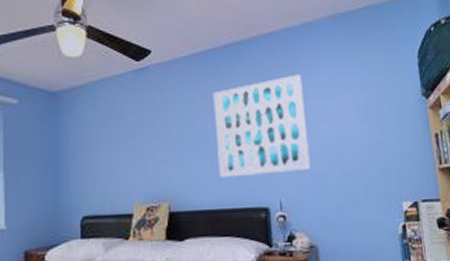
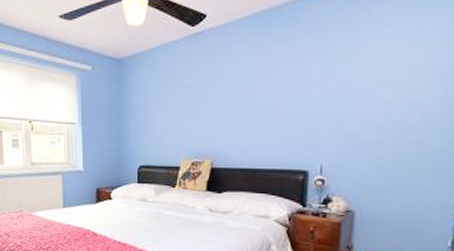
wall art: present [213,74,311,178] -> none [261,32,370,140]

